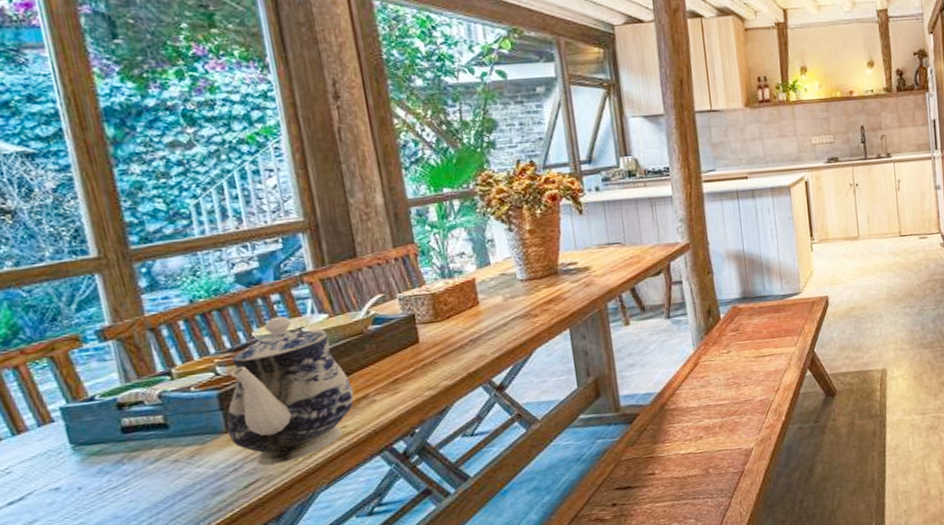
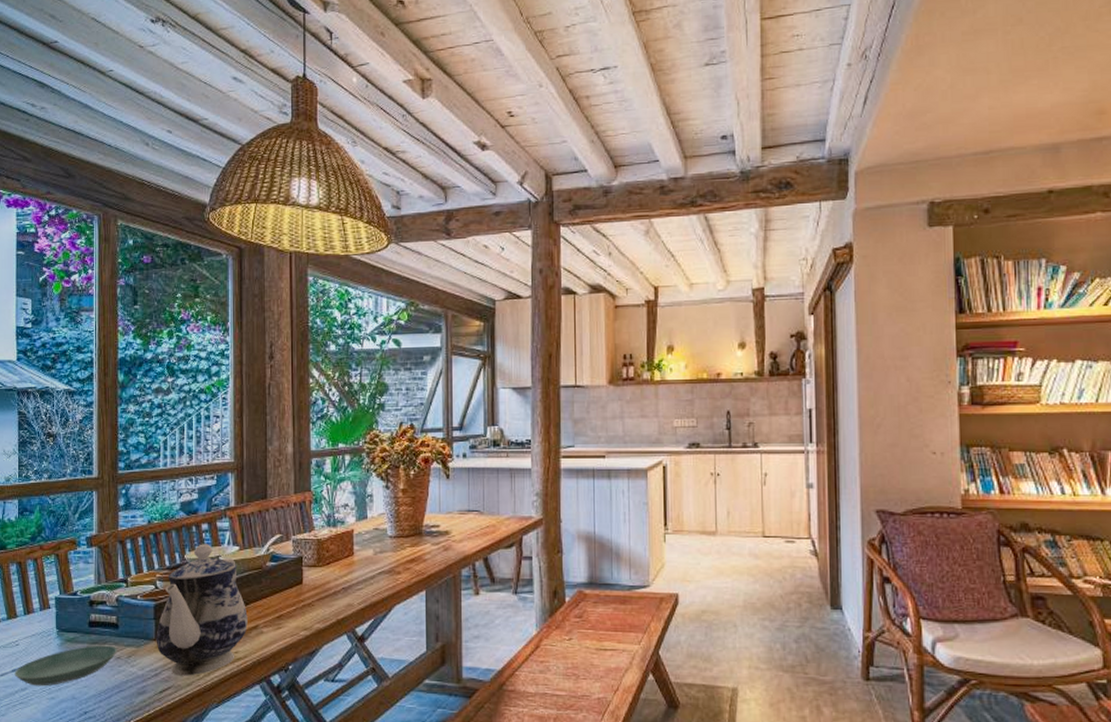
saucer: none [11,448,173,515] -> present [14,645,117,687]

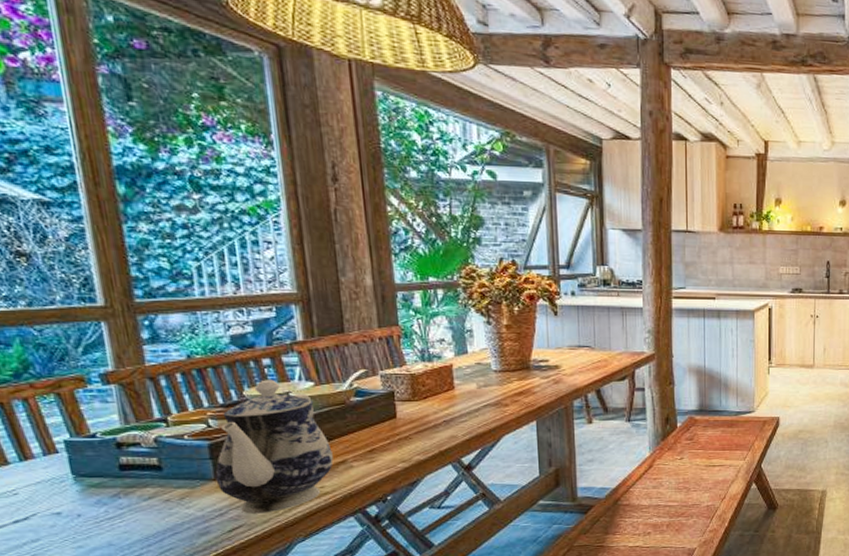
saucer: present [14,645,117,687] -> none [17,488,165,536]

